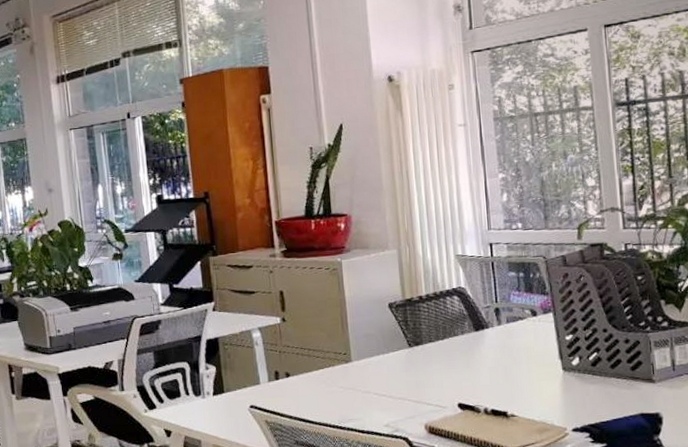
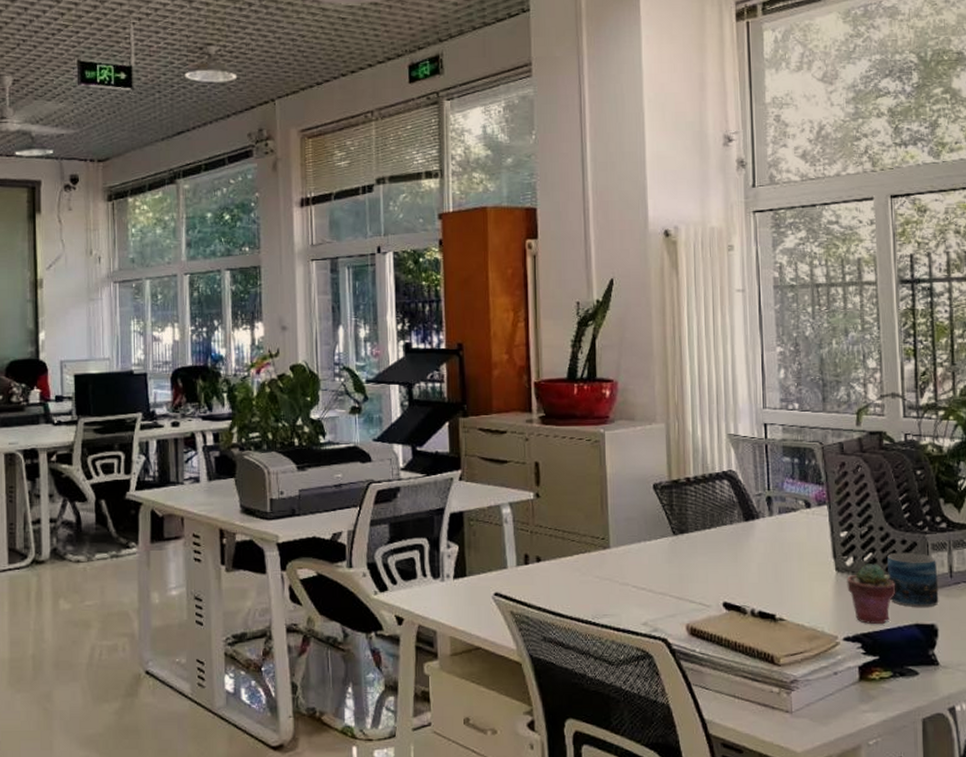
potted succulent: none [573,362,621,416] -> present [847,564,896,624]
mug: none [611,350,663,399] -> present [887,552,939,608]

